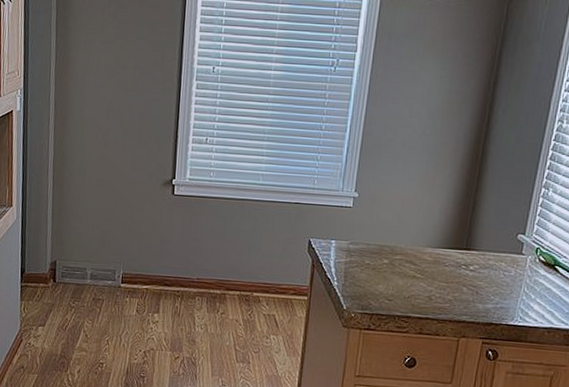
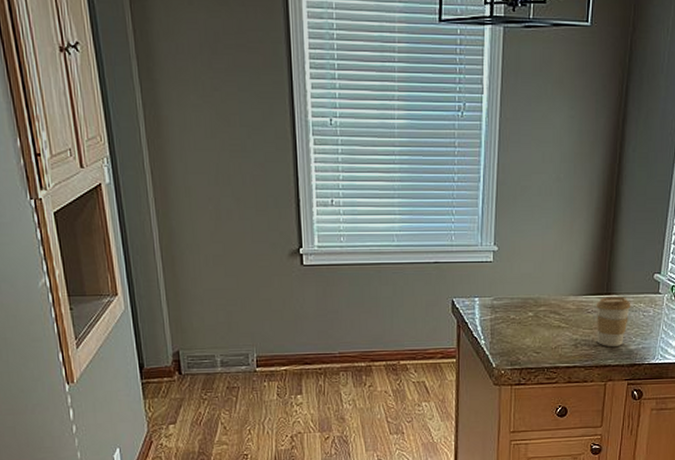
coffee cup: none [452,252,491,303] -> present [596,297,631,346]

